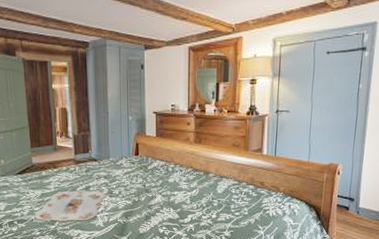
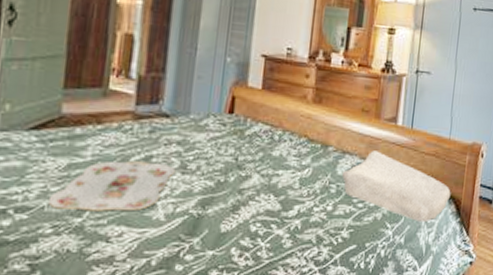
soap bar: none [222,174,312,224] -> present [342,151,451,221]

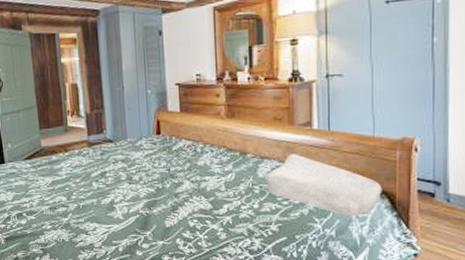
serving tray: present [47,161,176,211] -> none [44,176,125,213]

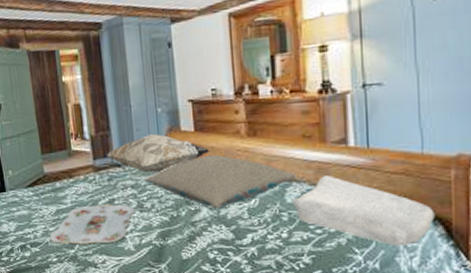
serving tray: none [44,176,125,213] -> present [49,204,135,244]
decorative pillow: none [99,113,193,148] -> present [106,134,210,173]
pillow: none [133,133,269,182] -> present [144,154,298,209]

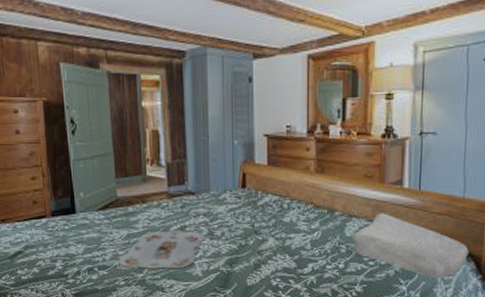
decorative pillow: present [106,134,210,173] -> none [180,165,280,202]
pillow: present [144,154,298,209] -> none [216,188,358,239]

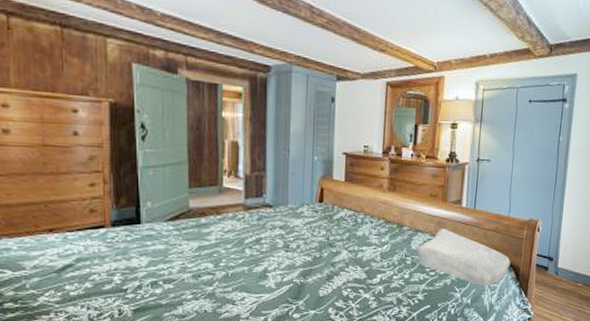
serving tray: present [118,230,206,269] -> none [186,243,281,282]

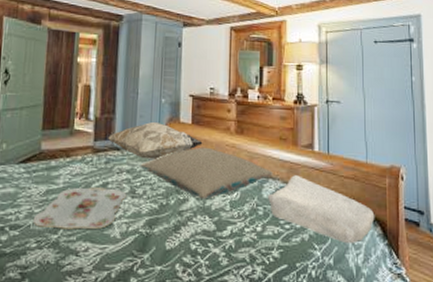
serving tray: none [186,243,281,282] -> present [32,187,127,229]
decorative pillow: none [258,180,356,216] -> present [107,122,203,159]
pillow: none [293,203,423,252] -> present [140,147,274,199]

